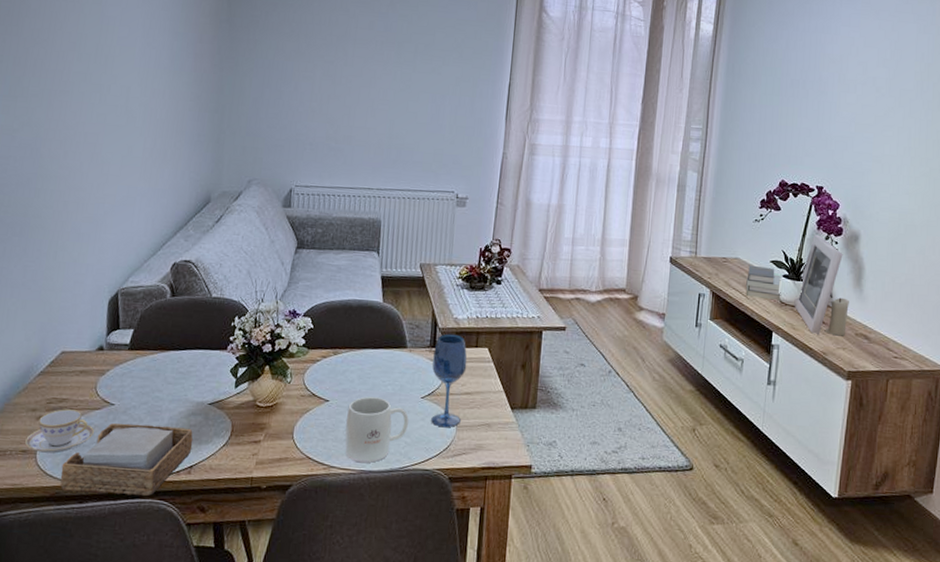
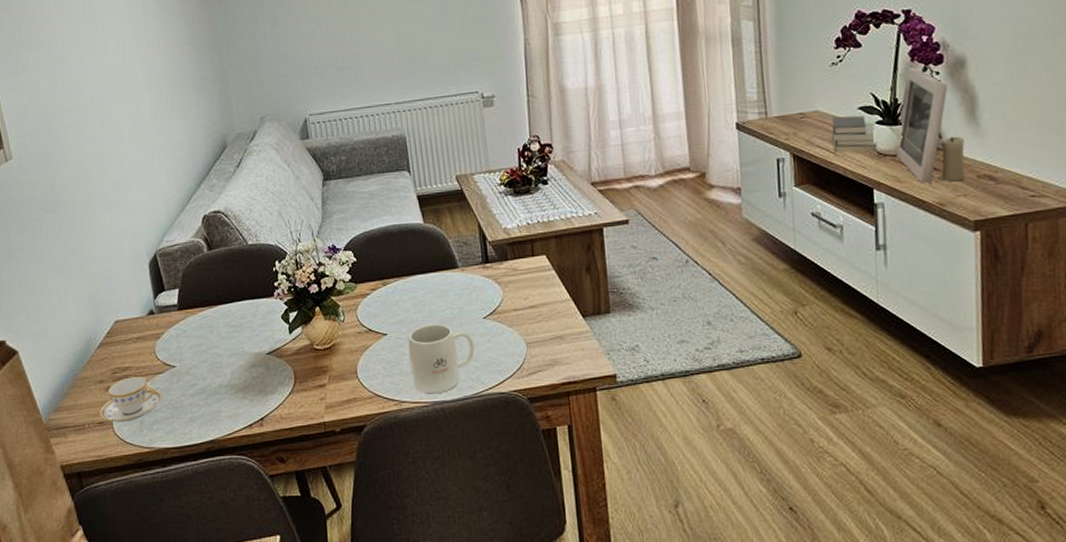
napkin holder: present [60,423,193,497] -> none [138,381,260,456]
wineglass: present [431,333,468,428] -> none [487,245,530,347]

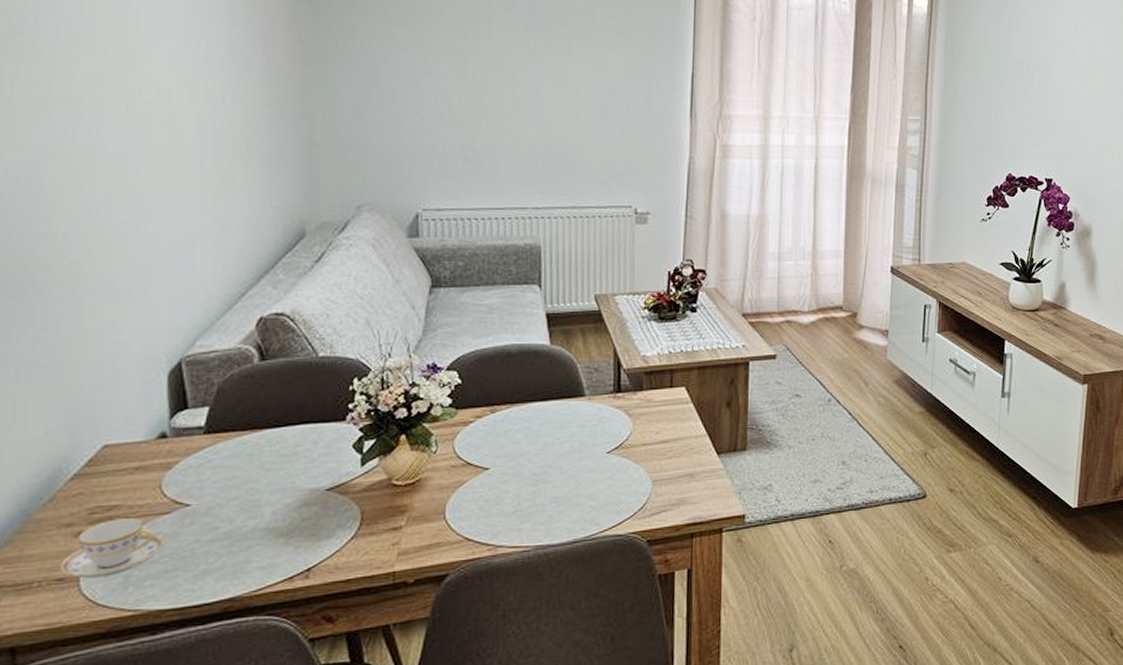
mug: present [408,324,475,394] -> none [512,458,593,537]
books: present [832,115,878,154] -> none [975,269,1014,306]
picture frame: present [894,67,948,184] -> none [1026,231,1075,338]
candle: present [937,136,966,182] -> none [1058,297,1083,338]

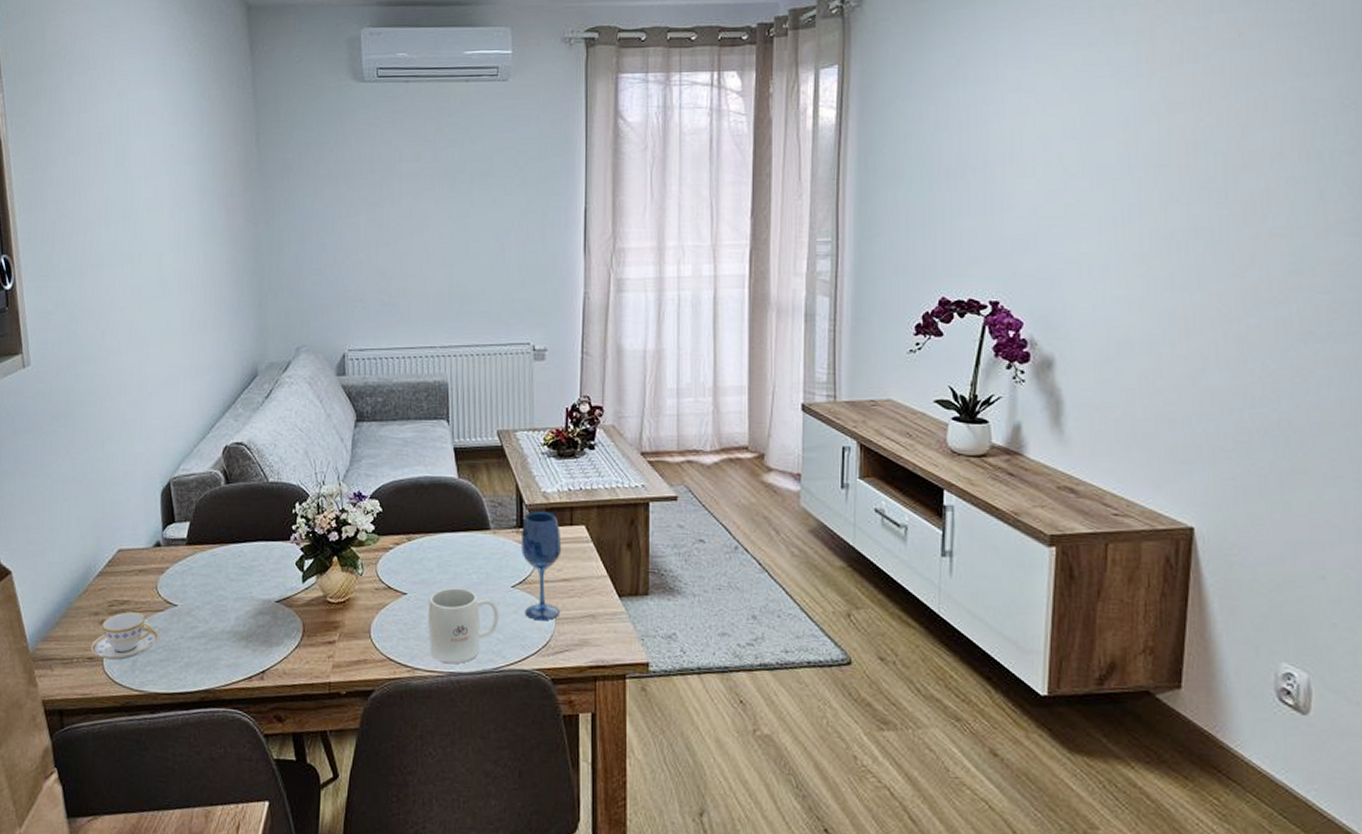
mug: none [512,458,593,537] -> present [427,588,499,664]
wineglass: none [617,375,661,484] -> present [520,511,562,621]

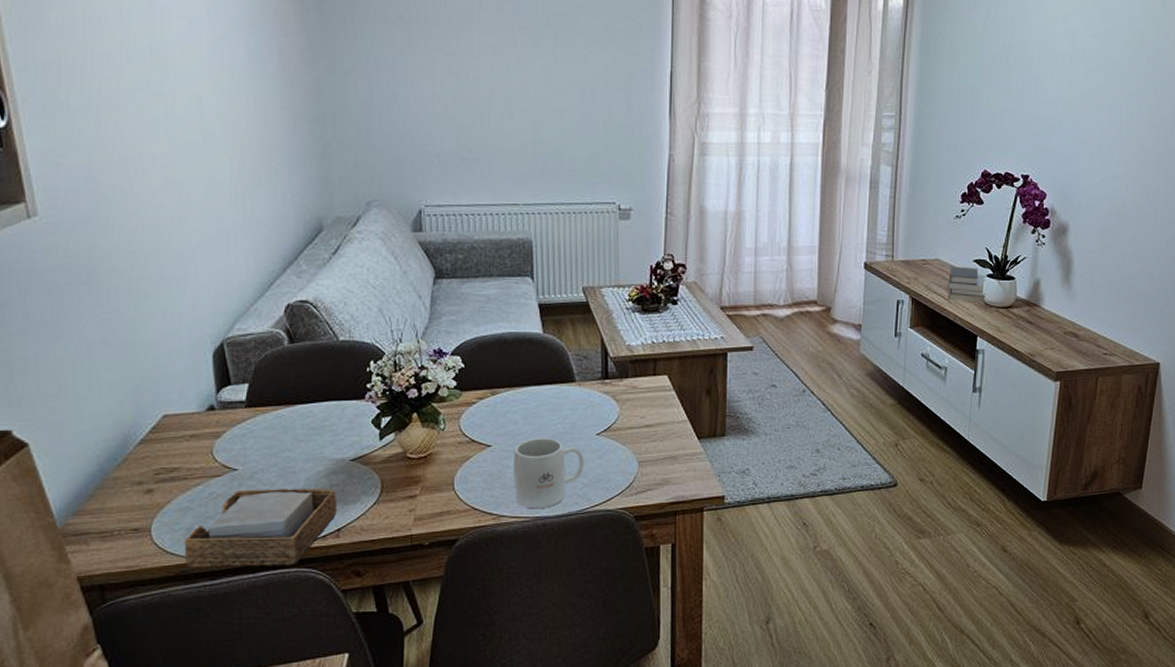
teacup: present [91,612,159,660] -> none [135,479,217,529]
napkin holder: none [129,625,263,706] -> present [184,488,338,568]
wineglass: present [520,511,562,621] -> none [605,363,645,464]
books: none [904,407,953,450] -> present [947,266,988,303]

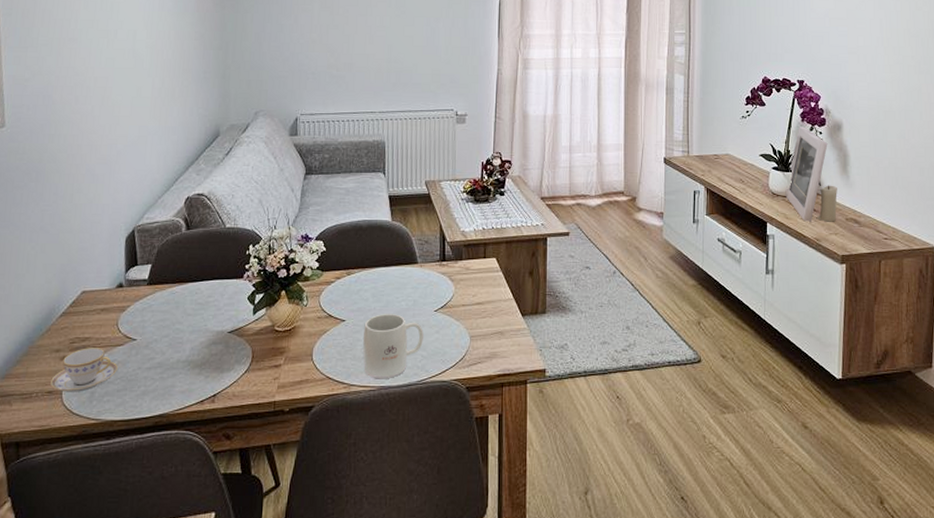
teacup: none [135,479,217,529] -> present [51,348,118,392]
napkin holder: present [184,488,338,568] -> none [87,357,215,428]
books: present [947,266,988,303] -> none [738,160,773,192]
picture frame: none [999,228,1051,335] -> present [785,126,828,222]
candle: none [1032,295,1057,336] -> present [816,185,837,222]

